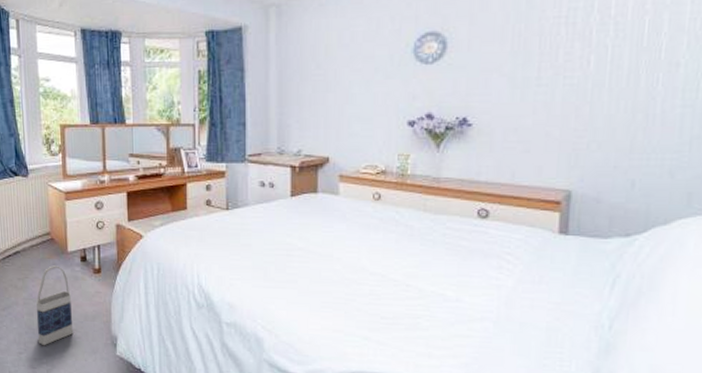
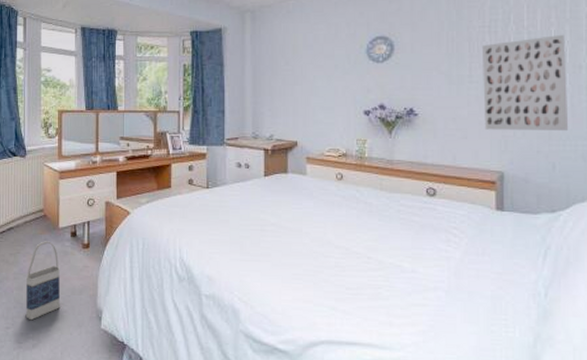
wall art: none [552,24,662,143] -> present [481,34,569,132]

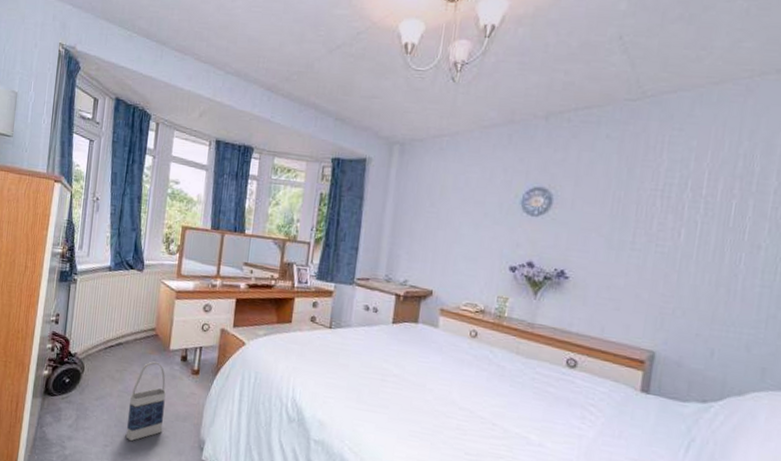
wall art: present [481,34,569,132] -> none [641,208,746,317]

